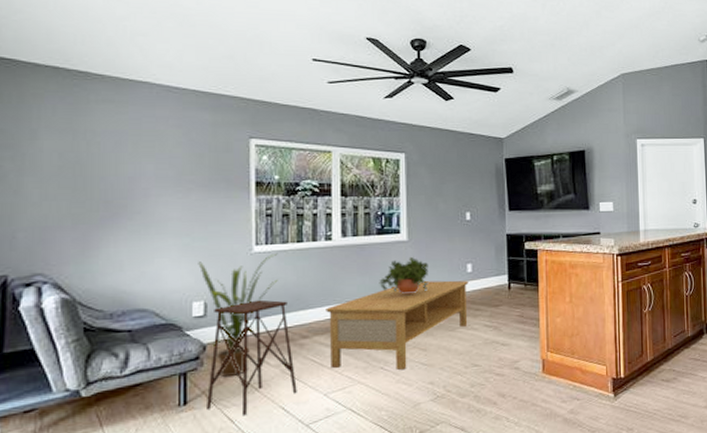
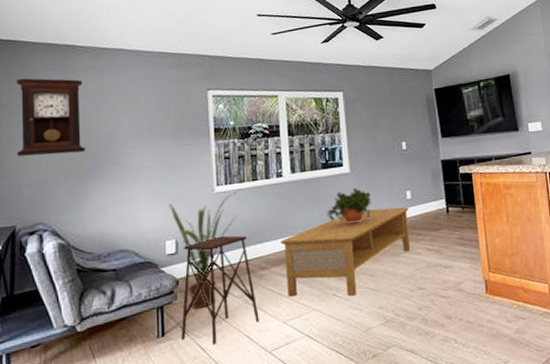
pendulum clock: none [11,105,98,197] -> present [17,78,85,157]

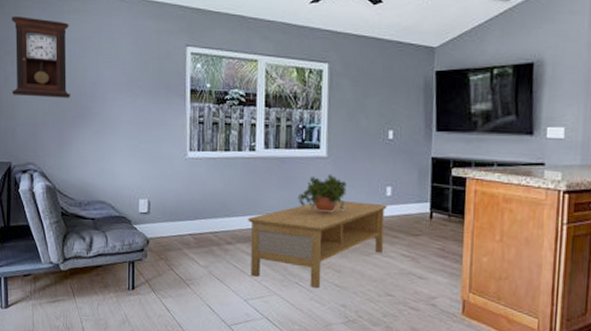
house plant: present [169,192,238,309] -> none [143,160,208,270]
side table: present [181,235,259,345] -> none [149,203,221,308]

